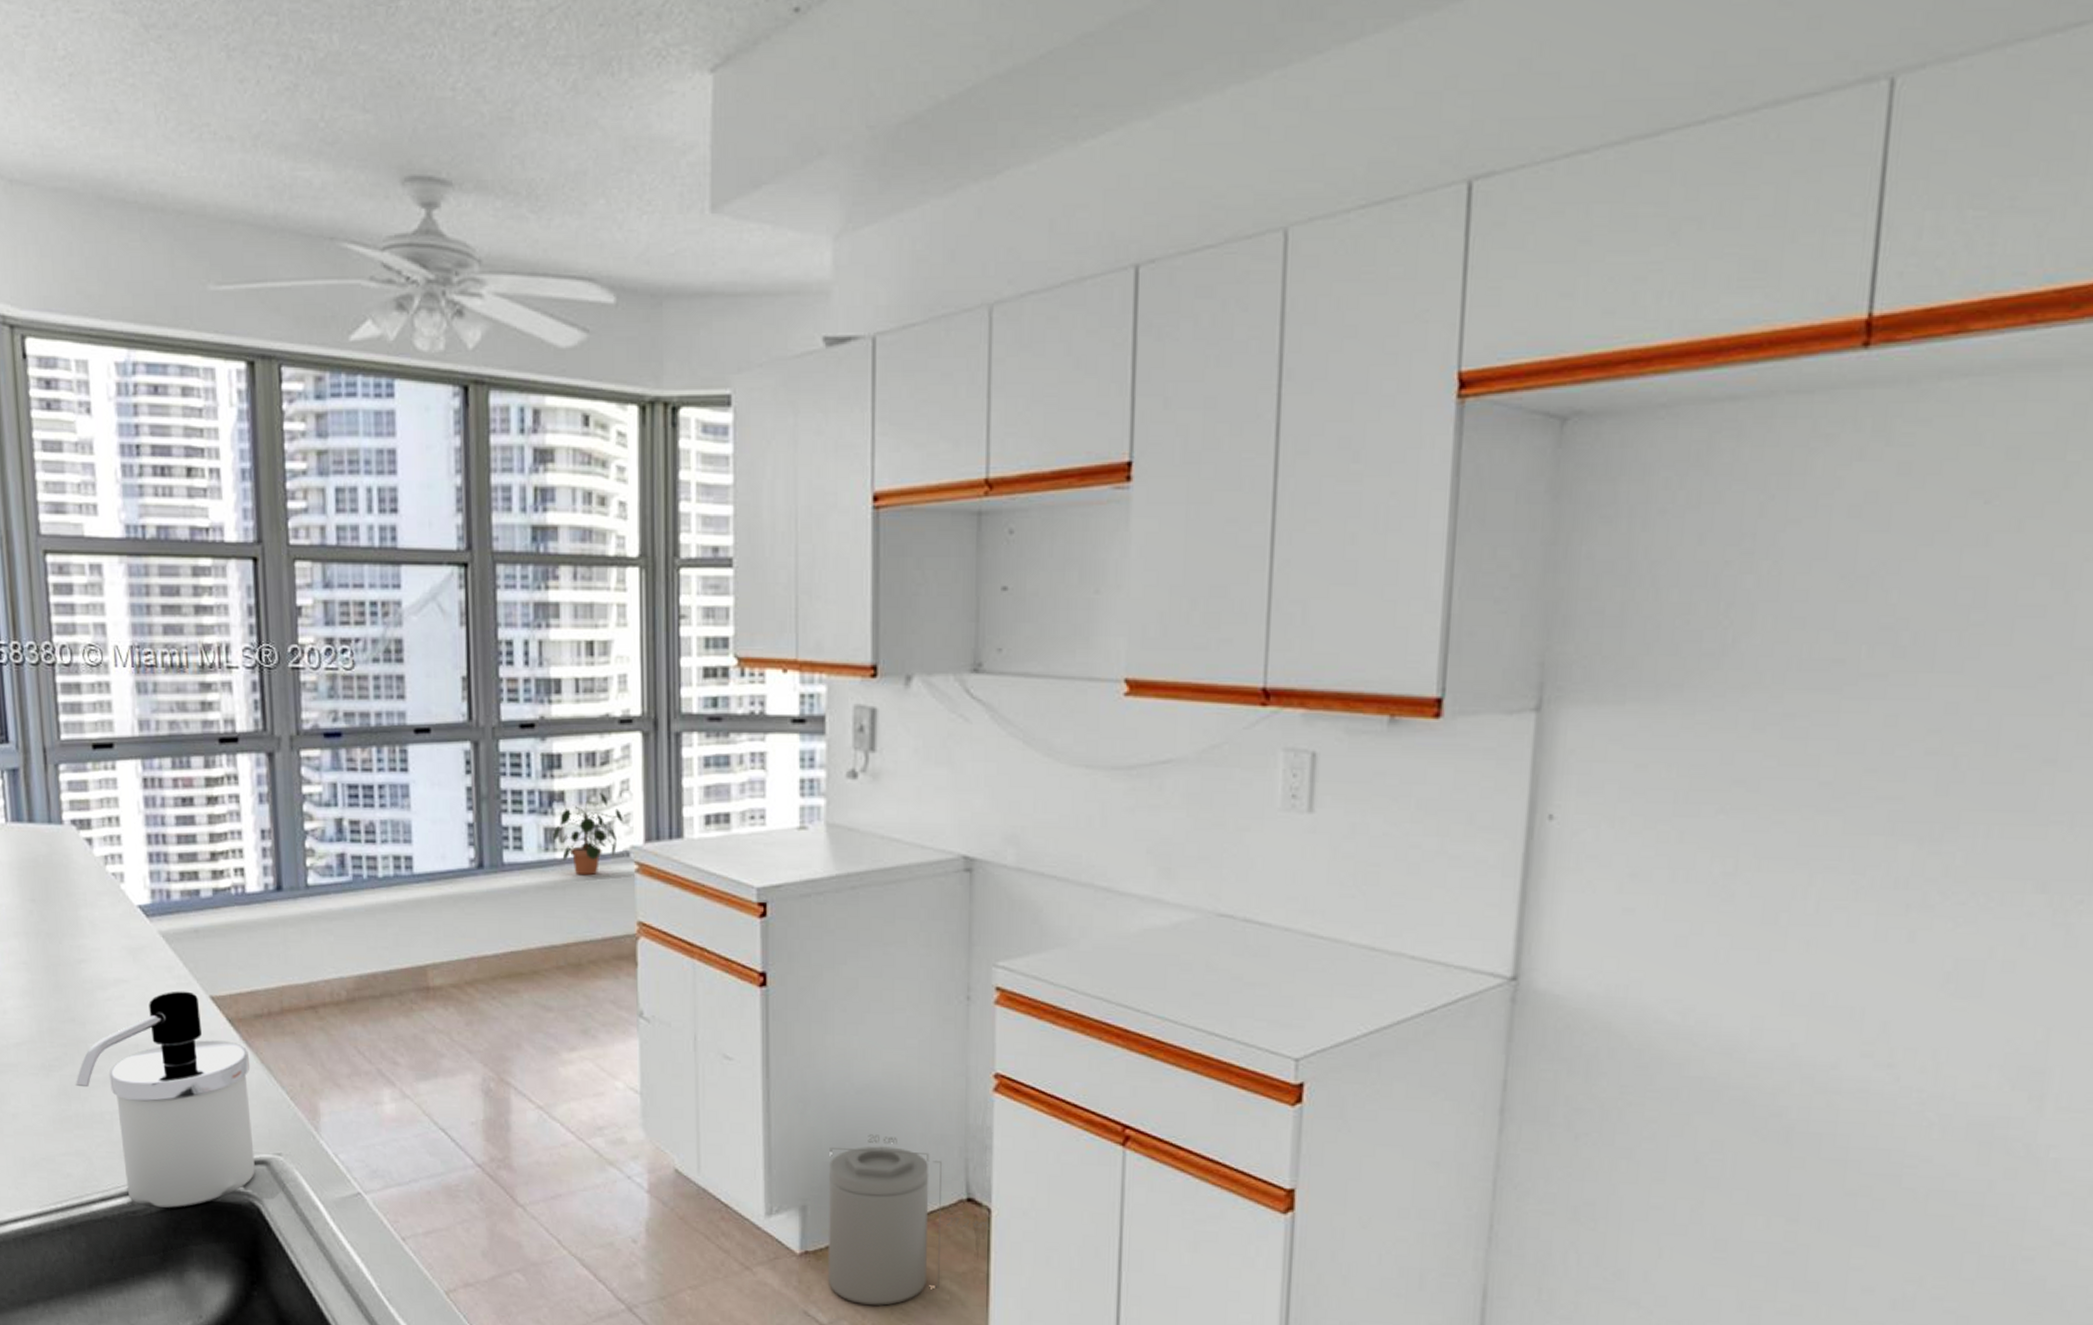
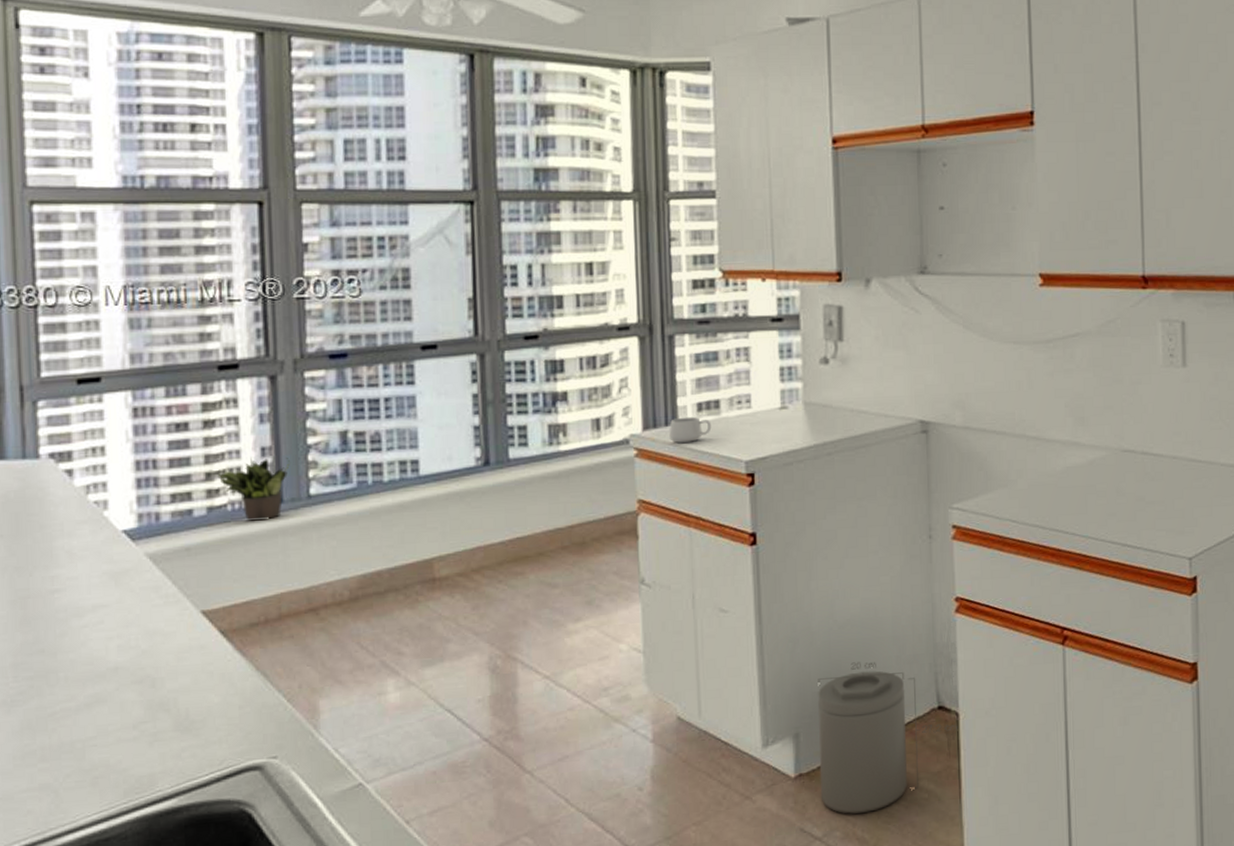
soap dispenser: present [75,991,255,1209] -> none [41,608,247,832]
potted plant: none [221,839,288,908] -> present [217,457,290,521]
potted plant: present [553,791,623,876] -> none [557,390,623,464]
mug: none [673,830,720,860] -> present [669,416,712,443]

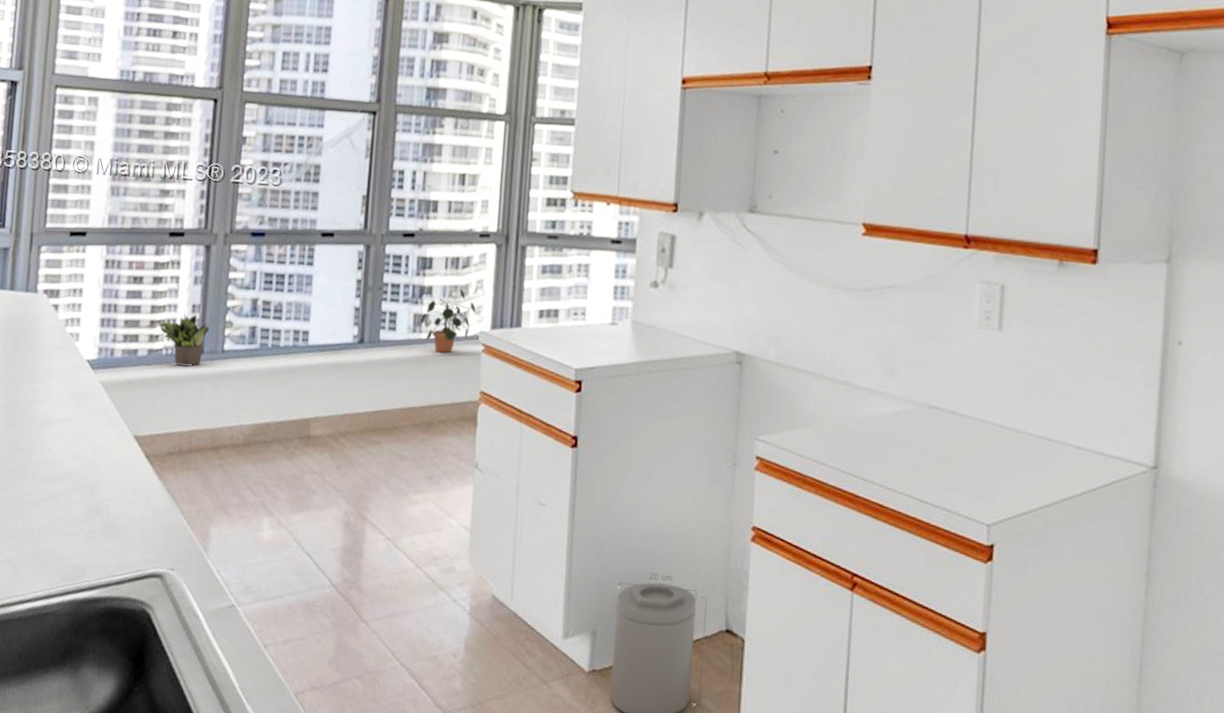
potted plant: none [557,390,623,464] -> present [420,288,476,353]
mug: present [669,416,712,443] -> none [513,321,550,345]

